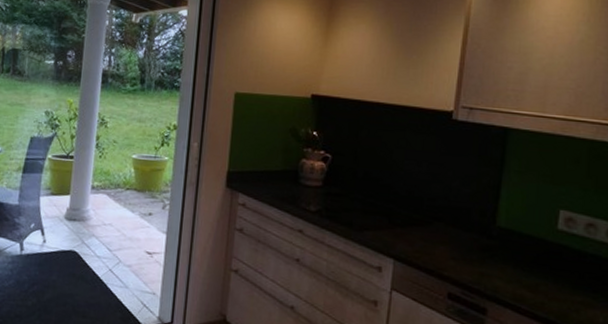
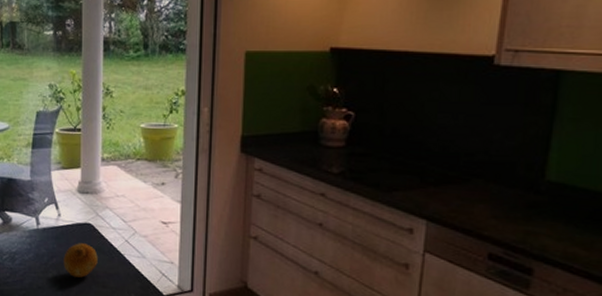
fruit: none [44,270,80,307] -> present [63,243,98,278]

